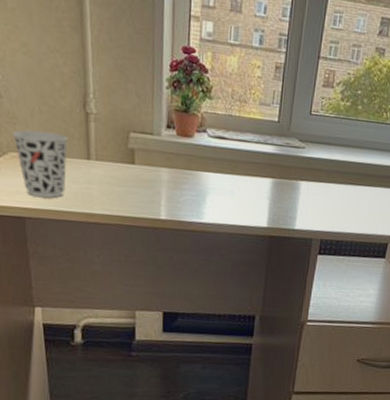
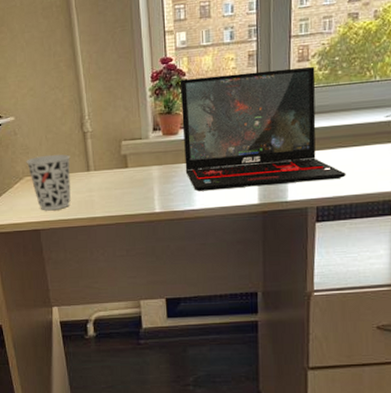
laptop: none [197,76,351,215] -> present [179,66,346,192]

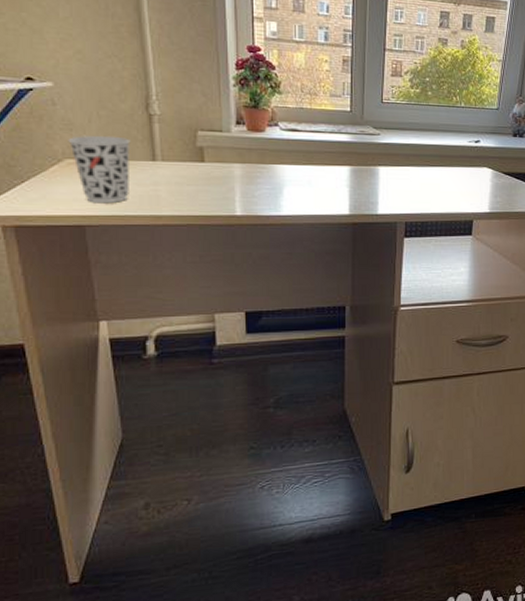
laptop: present [179,66,346,192] -> none [268,73,433,197]

